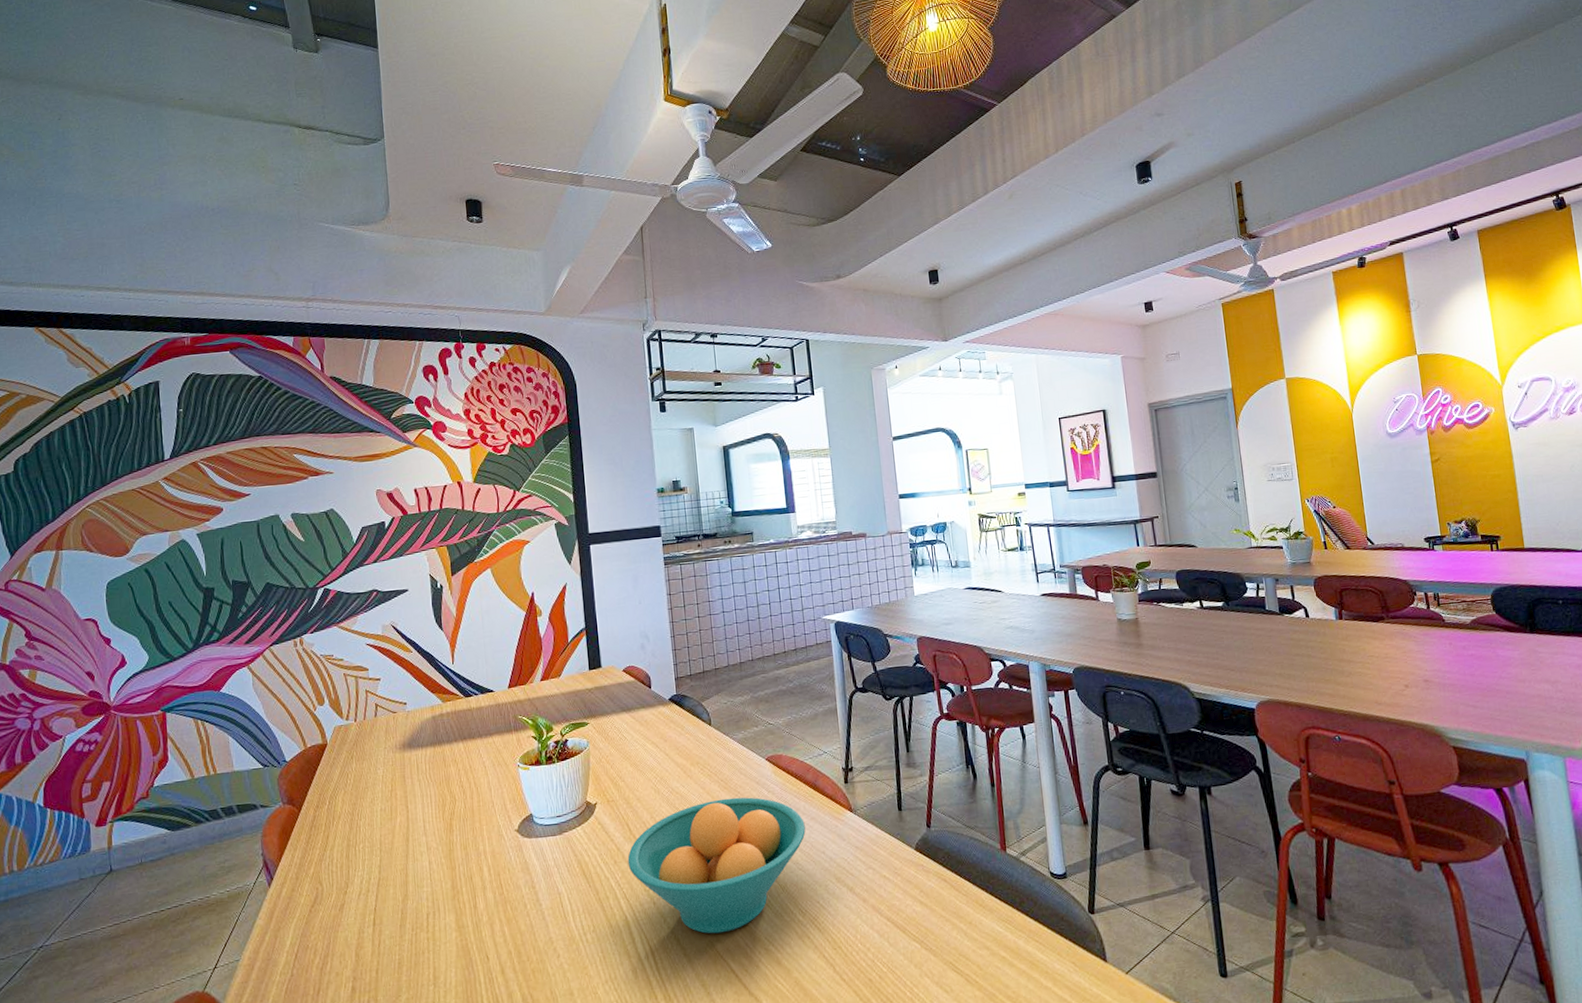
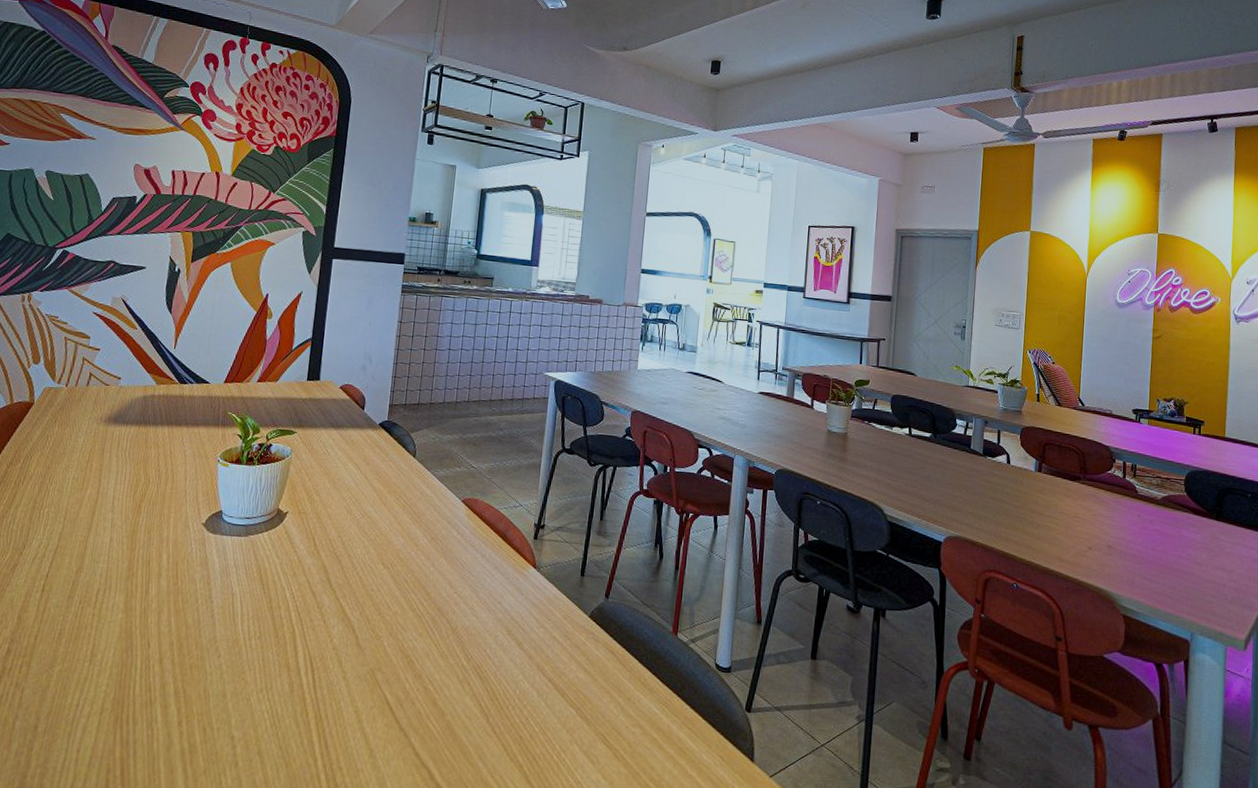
fruit bowl: present [627,797,806,934] -> none [306,531,488,664]

